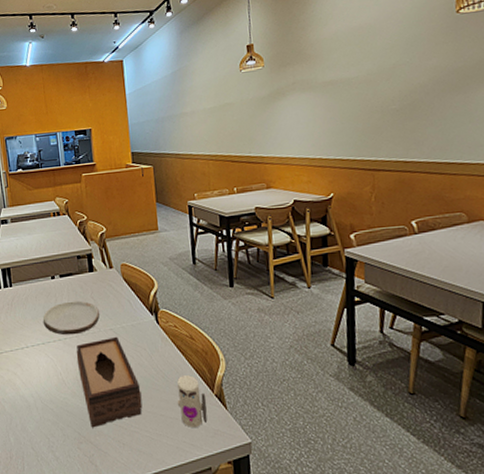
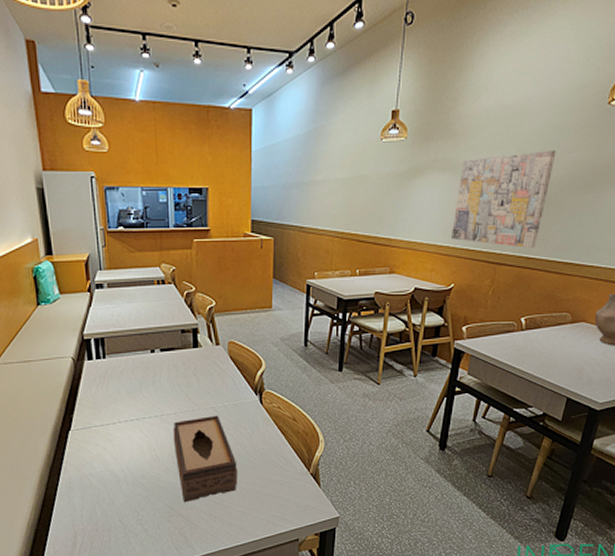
plate: present [42,301,100,335] -> none [138,377,201,412]
toy: present [177,375,208,427] -> none [272,455,302,503]
wall art: none [321,59,414,153] -> present [451,149,556,248]

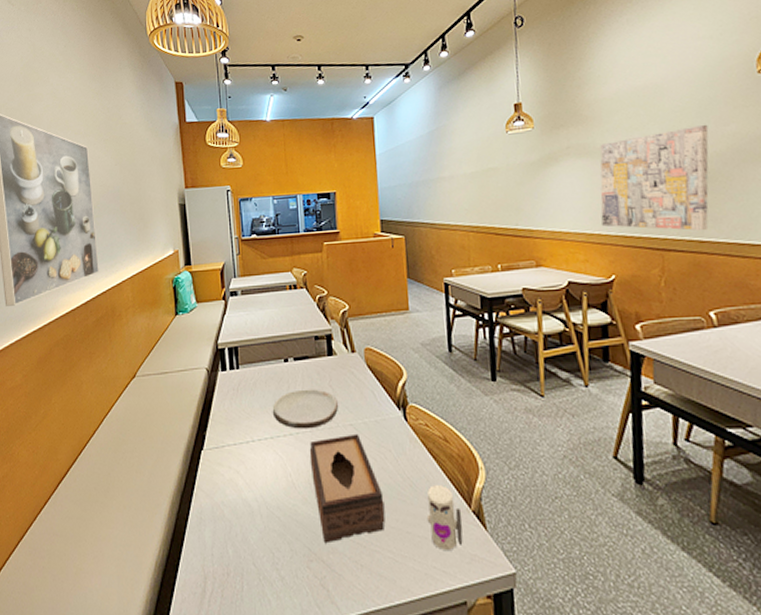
plate: none [138,377,201,412] -> present [272,389,338,429]
toy: none [272,455,302,503] -> present [426,485,463,550]

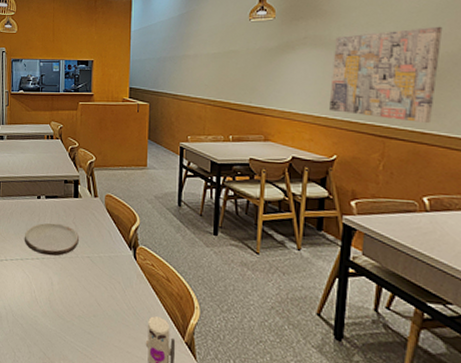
tissue box: present [309,433,386,544] -> none [51,264,110,351]

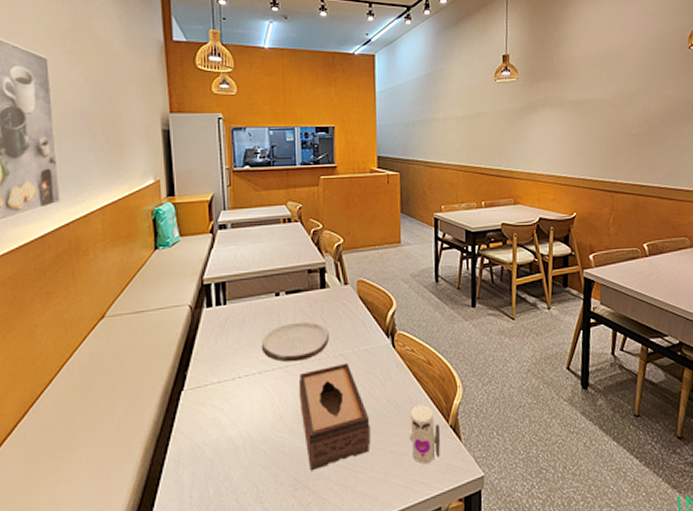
tissue box: none [51,264,110,351] -> present [298,363,371,471]
wall art: present [329,26,443,123] -> none [568,87,652,176]

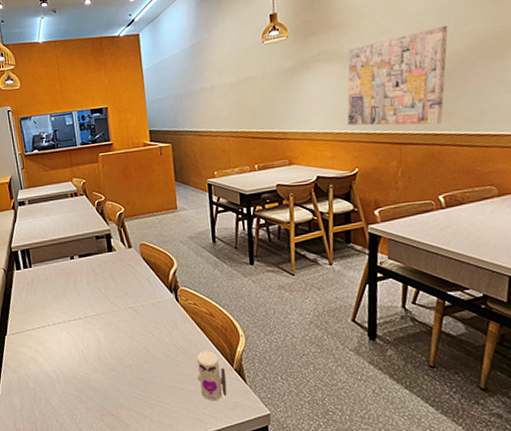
plate: present [261,321,329,363] -> none [63,280,119,314]
tissue box: present [298,363,371,471] -> none [96,314,163,402]
wall art: none [568,87,652,176] -> present [347,25,448,126]

